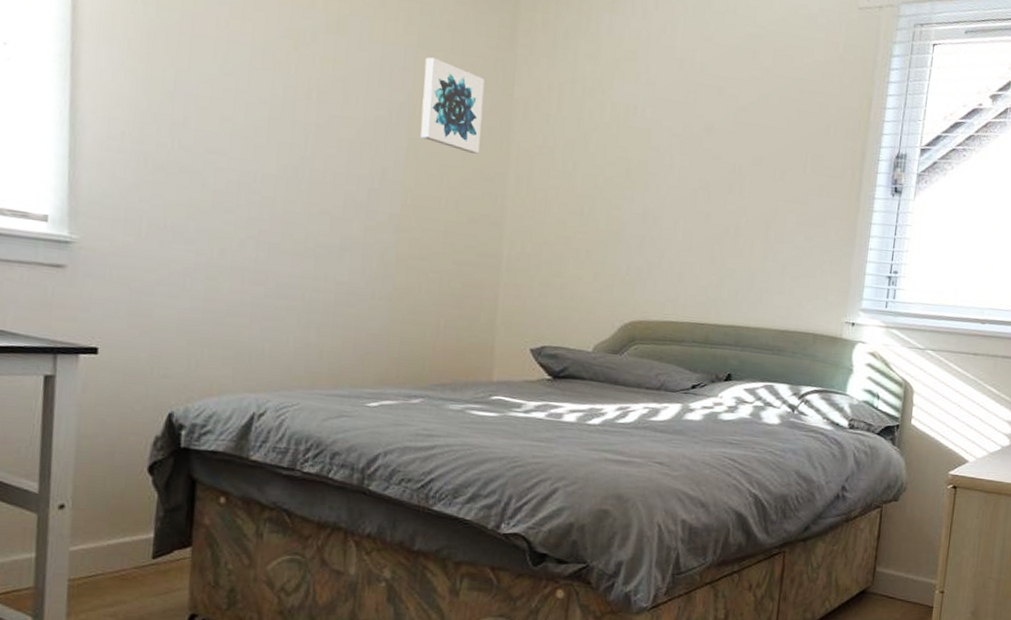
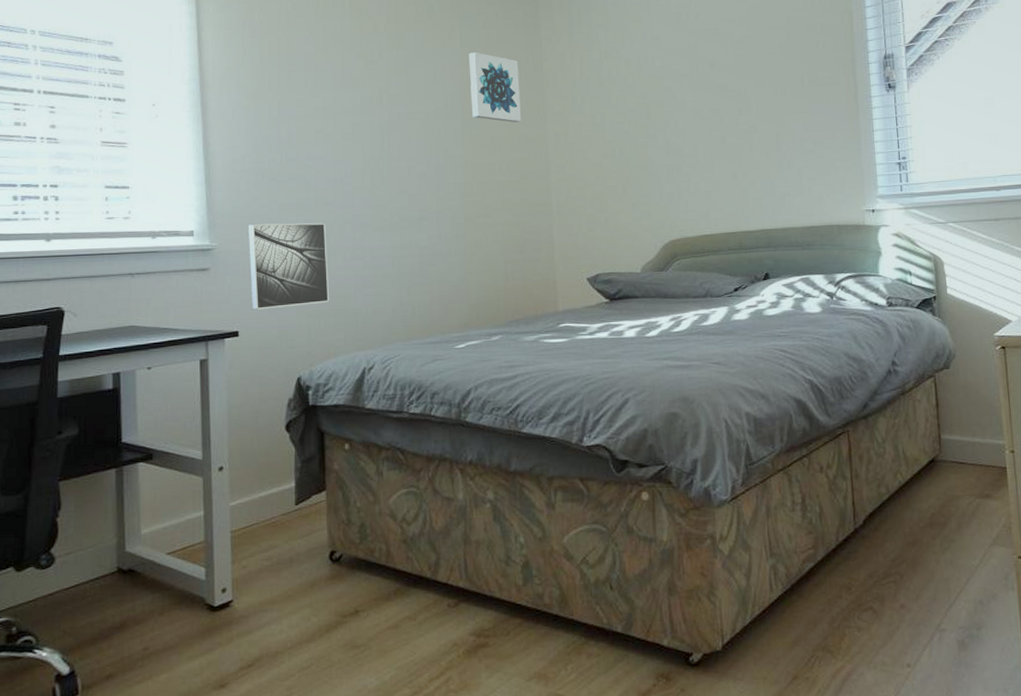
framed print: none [117,219,223,331] -> present [248,223,330,310]

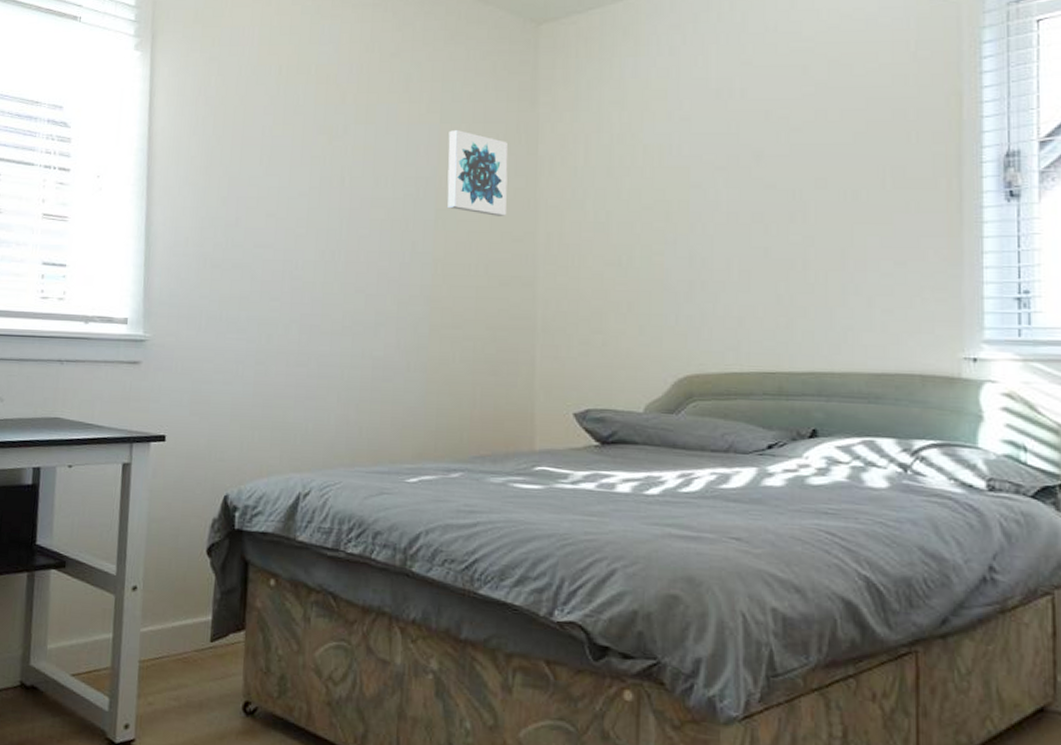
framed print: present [248,223,330,310] -> none [181,316,270,414]

